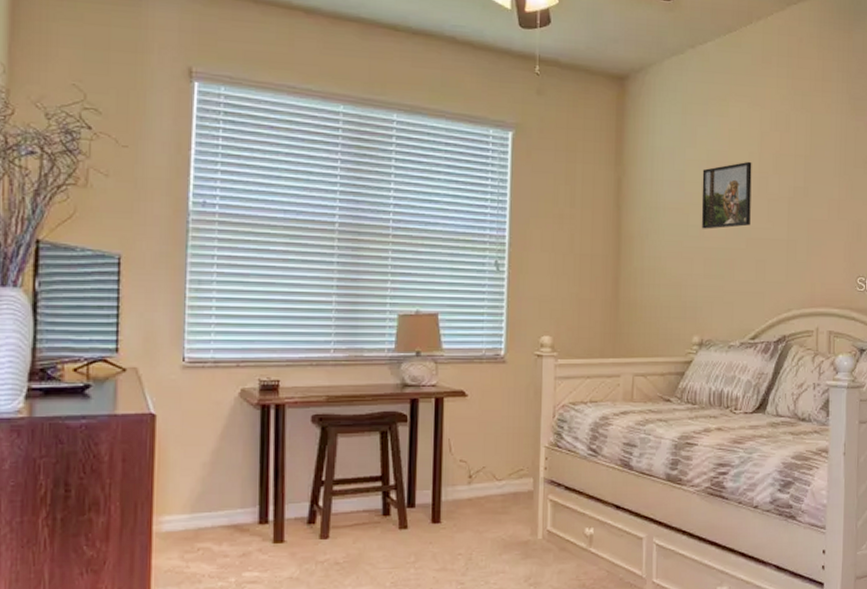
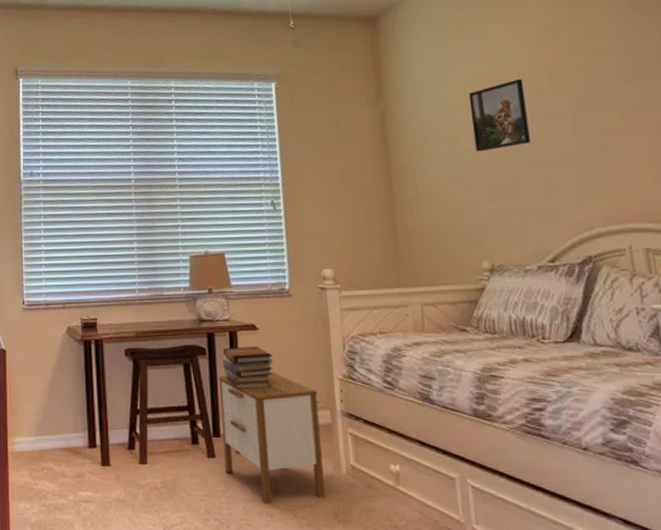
nightstand: none [417,440,523,573] -> present [218,372,325,504]
book stack: none [425,413,480,459] -> present [222,345,273,390]

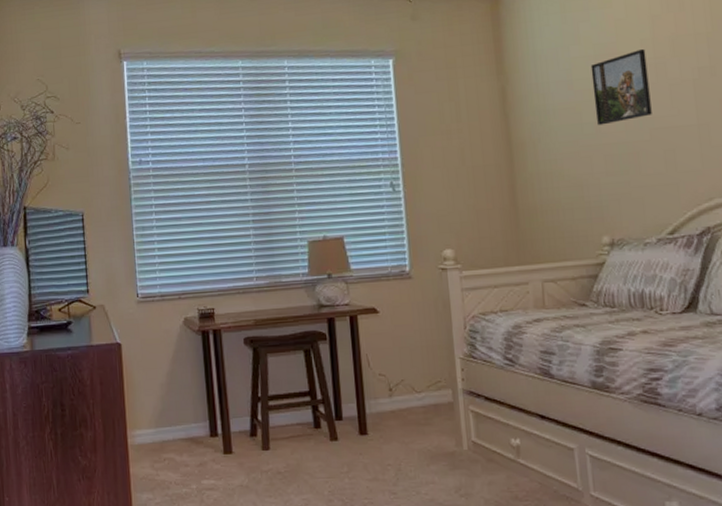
nightstand: present [218,372,325,504] -> none [339,354,447,483]
book stack: present [222,345,273,390] -> none [343,329,395,373]

